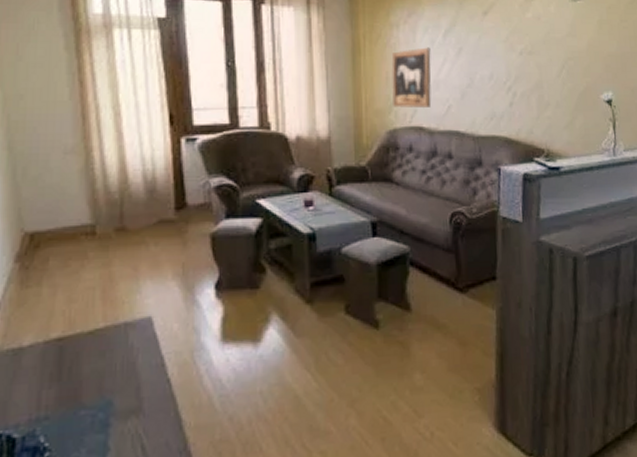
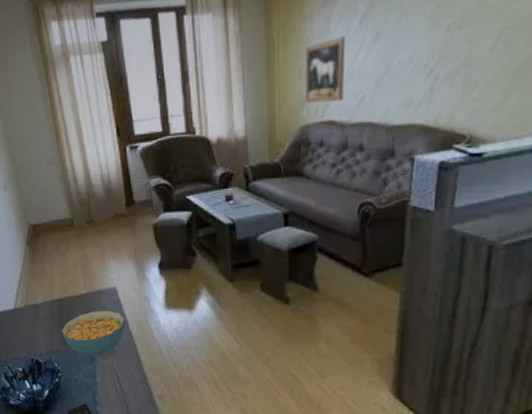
cereal bowl: none [57,350,161,421] -> present [61,311,125,356]

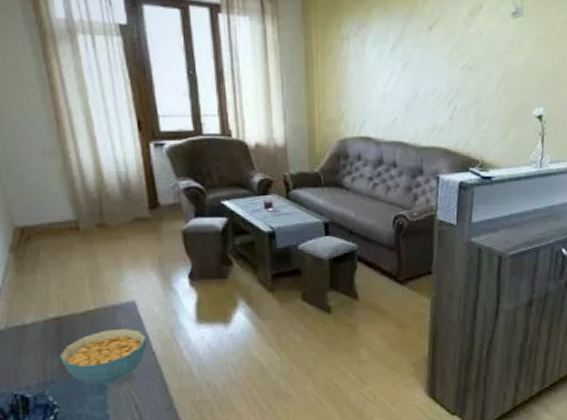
wall art: present [304,36,345,104] -> none [342,60,379,120]

